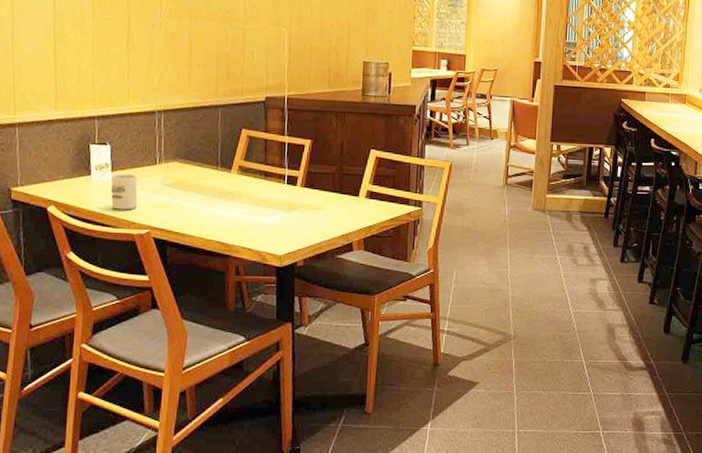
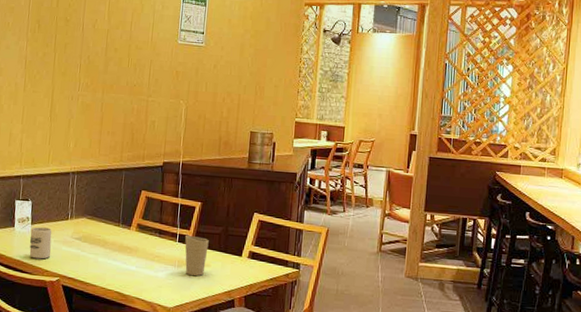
cup: none [294,176,322,220] -> present [185,235,209,276]

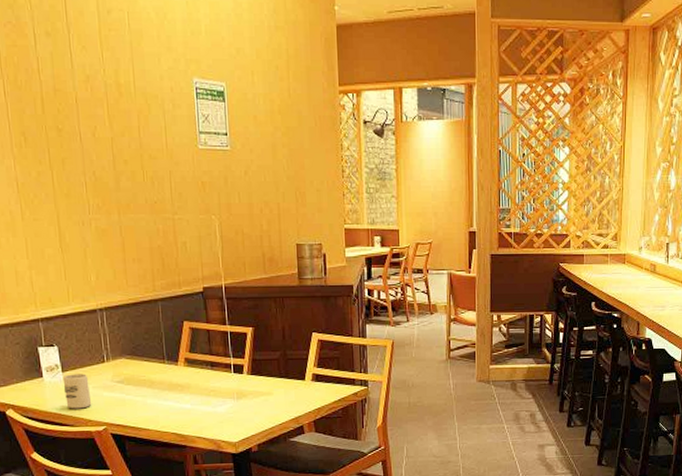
cup: present [185,235,209,276] -> none [241,364,268,407]

